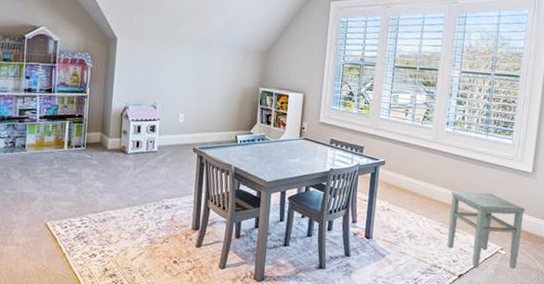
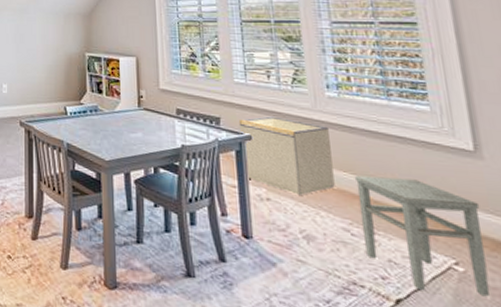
storage bin: none [376,146,441,206] -> present [238,116,335,195]

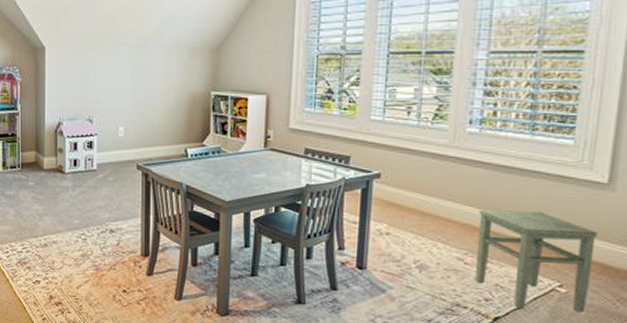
storage bin: present [238,116,335,195] -> none [368,154,462,229]

